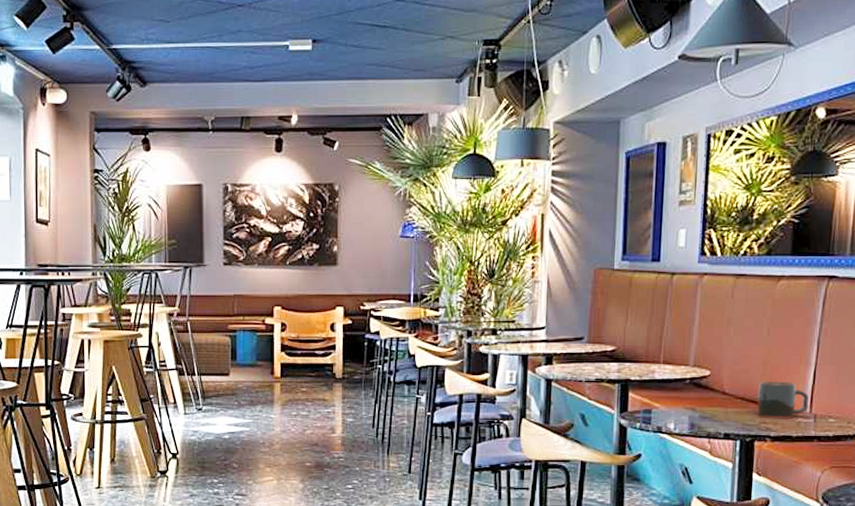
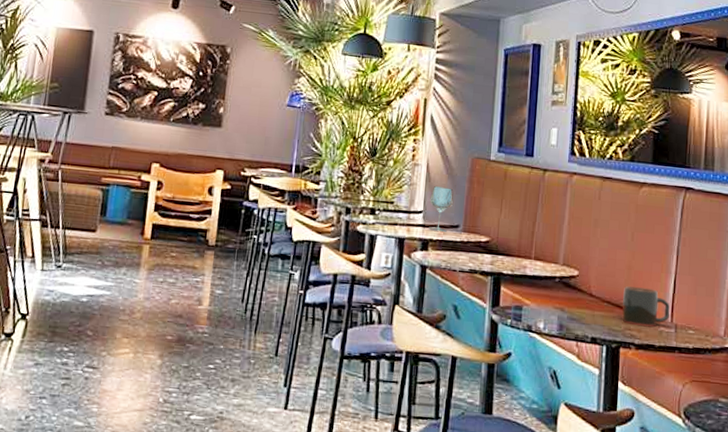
wine glass: none [552,301,577,345] -> present [428,186,454,232]

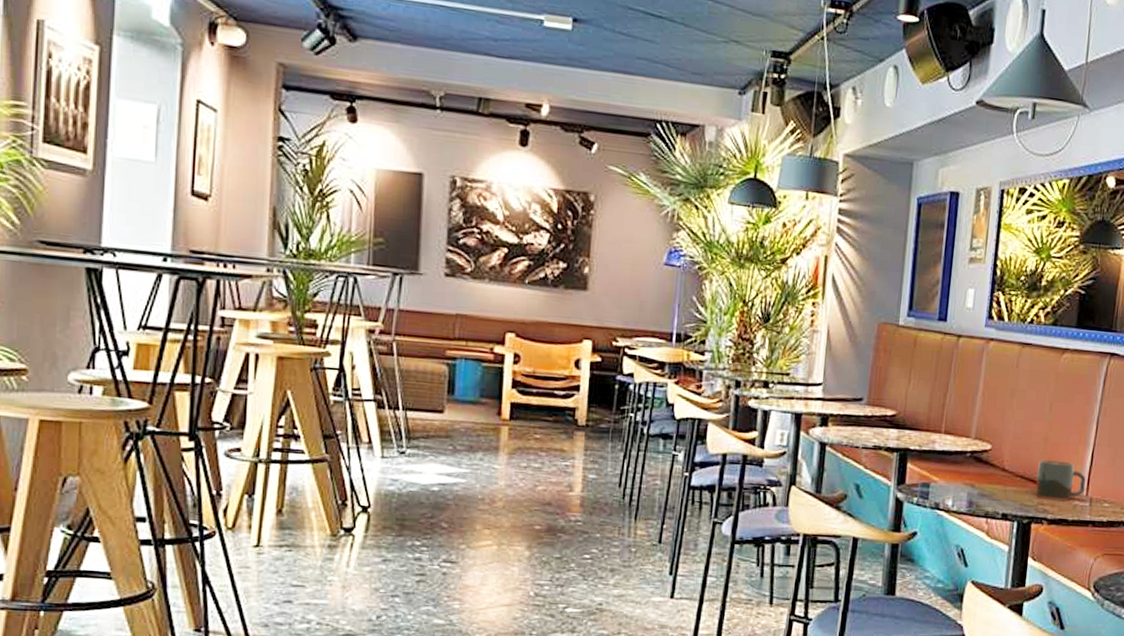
wine glass: present [428,186,454,232] -> none [829,355,858,406]

